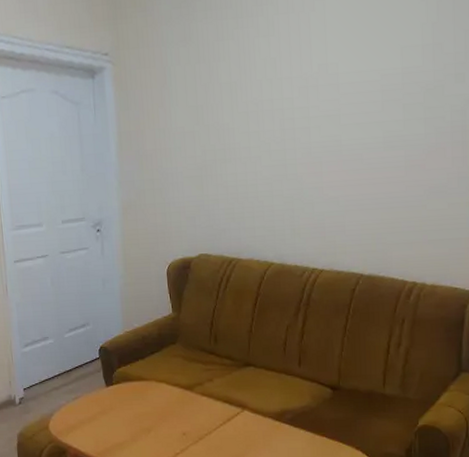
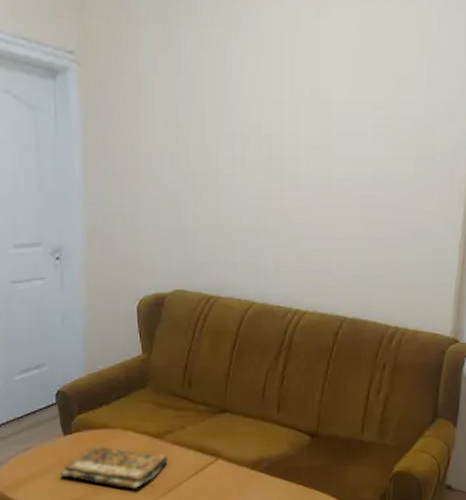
book: none [104,396,198,437] -> present [60,446,168,490]

